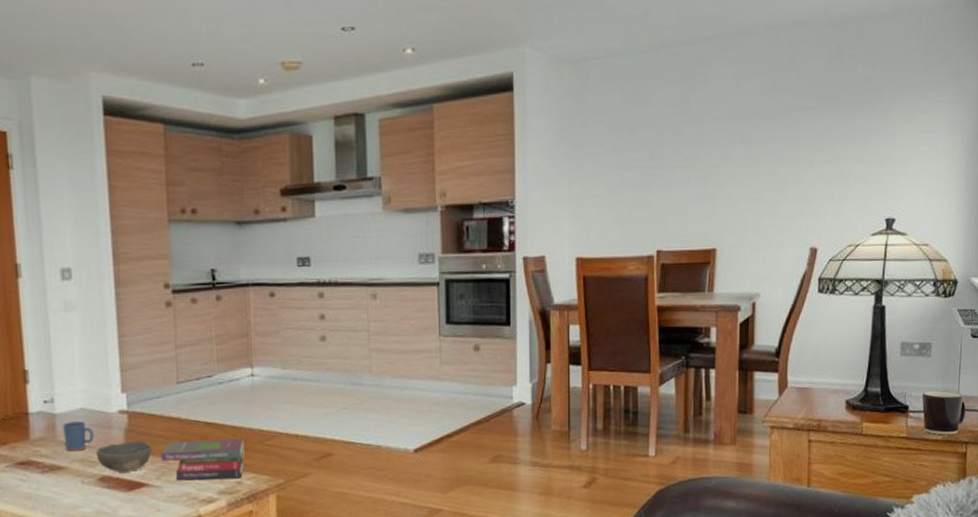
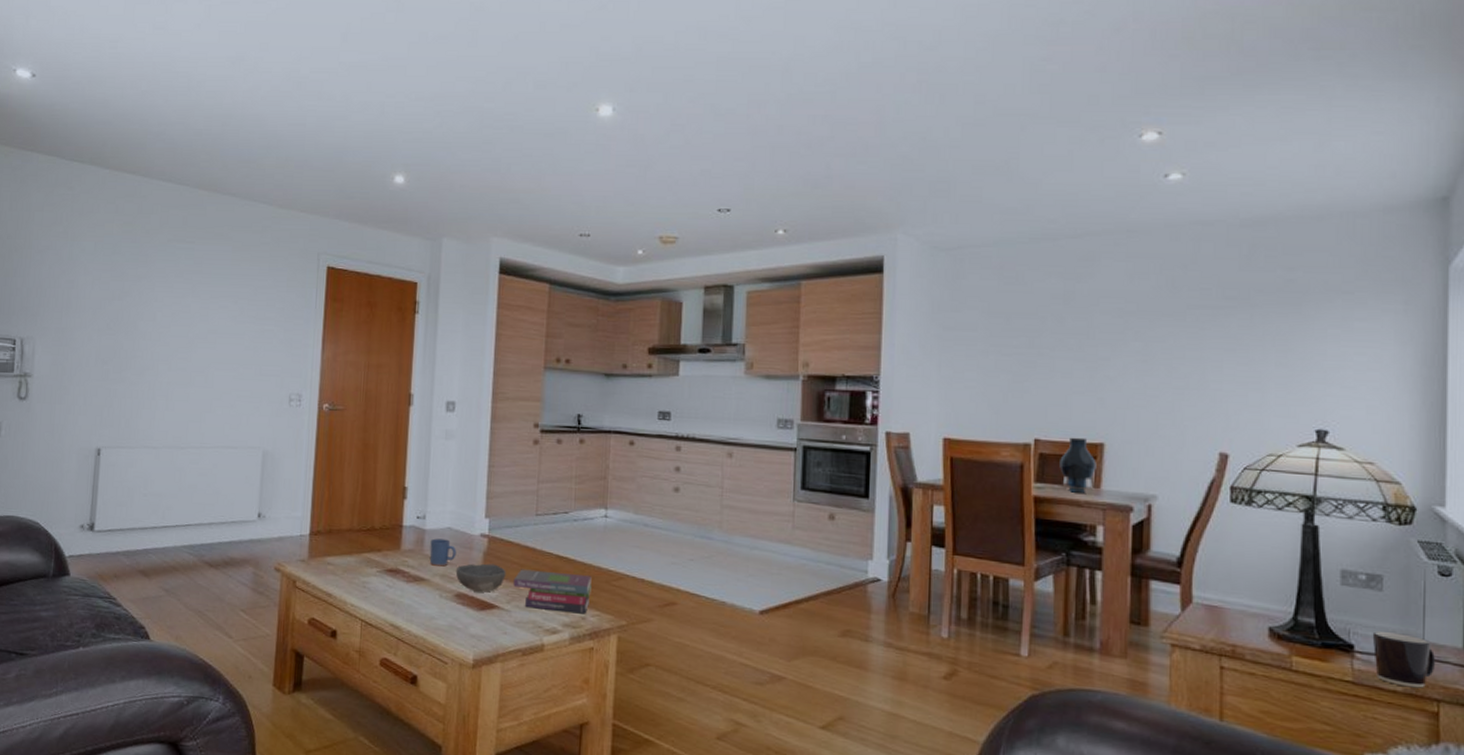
vase: none [679,245,710,299] -> present [1059,437,1097,493]

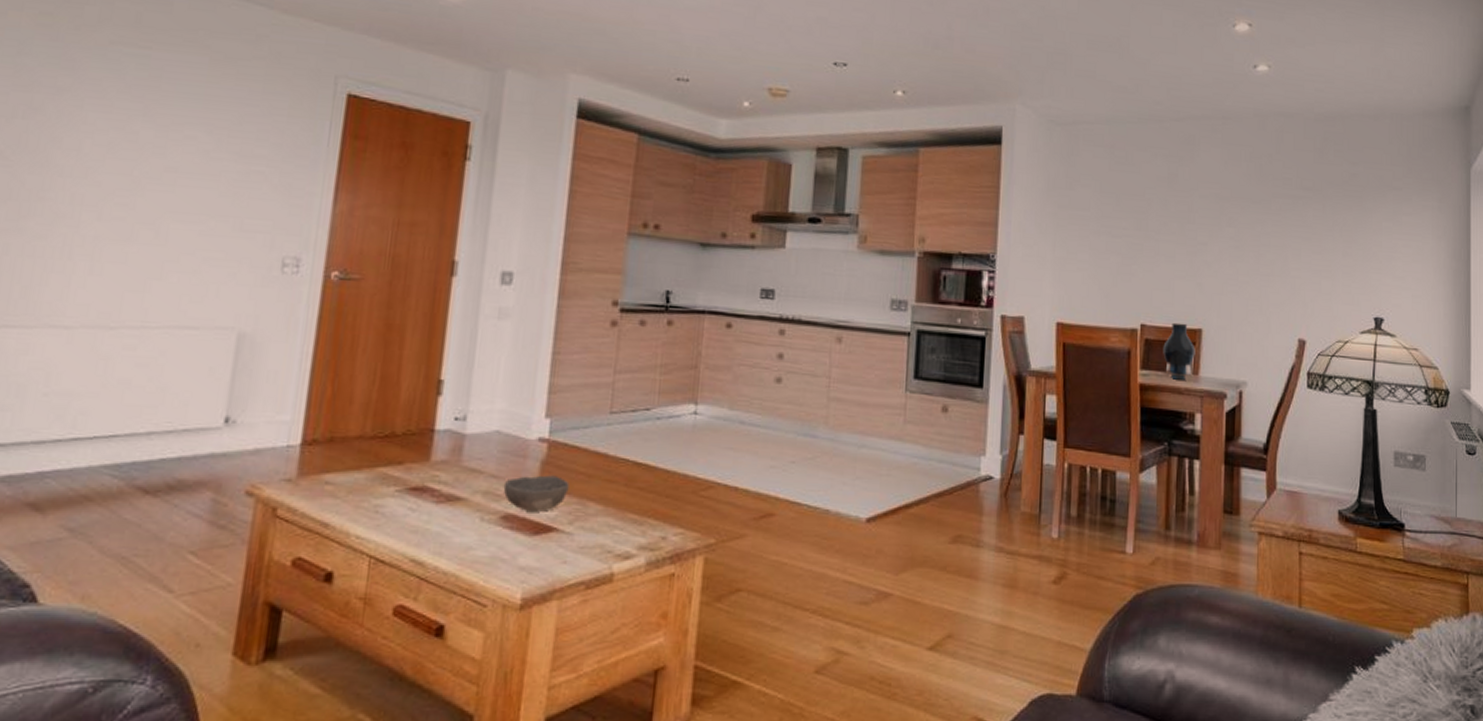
mug: present [429,538,457,567] -> none [469,445,506,481]
books: present [513,569,592,614] -> none [577,480,676,533]
mug: present [1372,630,1436,688] -> none [1418,508,1466,562]

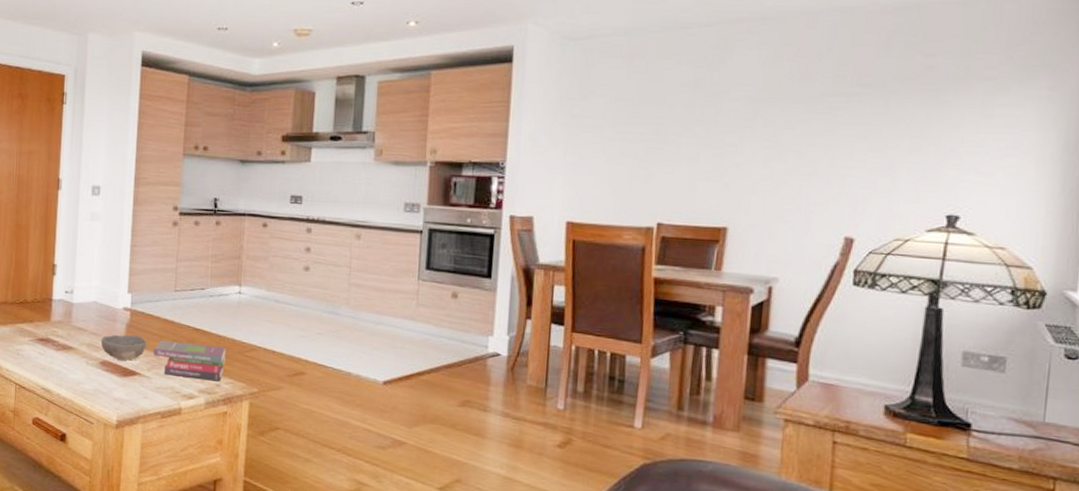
books: none [577,480,676,533] -> present [153,340,226,382]
vase: present [1163,322,1195,380] -> none [681,221,719,275]

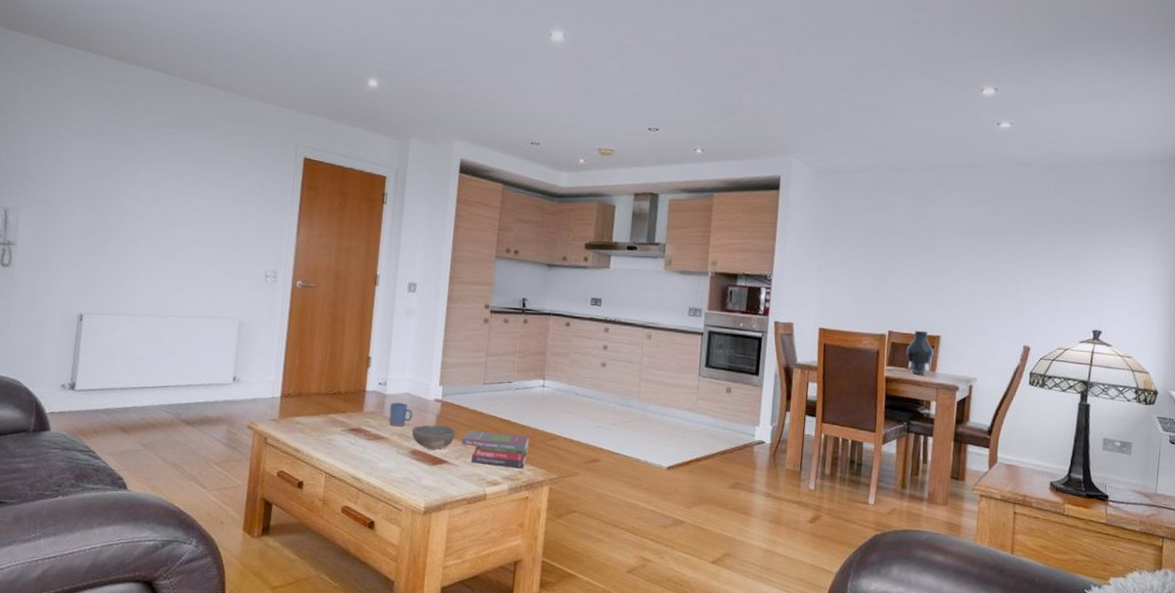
mug: none [77,311,102,337] -> present [389,402,413,427]
vase: none [681,221,719,275] -> present [906,330,934,375]

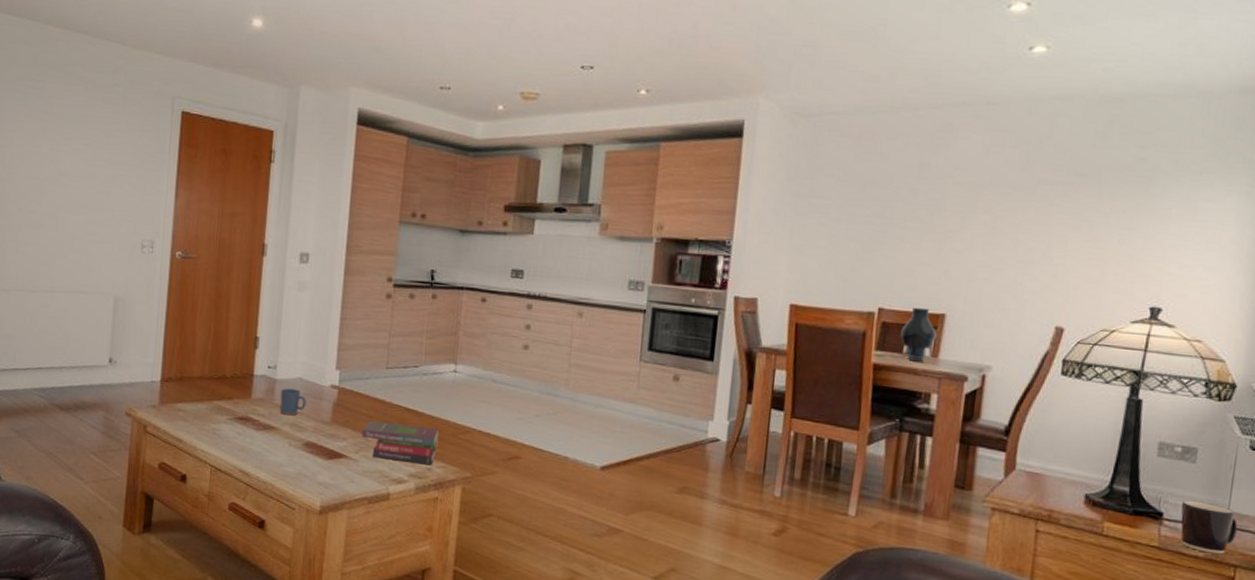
bowl: present [411,424,456,450] -> none [305,414,355,442]
mug: none [1121,484,1164,528] -> present [1180,500,1238,555]

